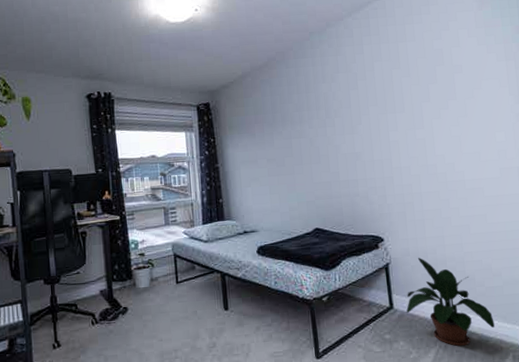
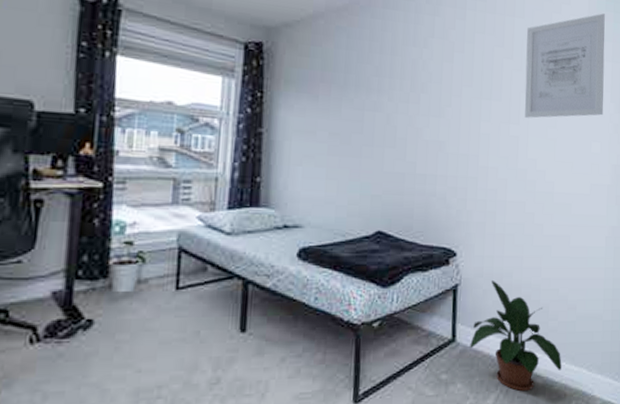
wall art: none [420,21,504,122] -> present [525,13,605,118]

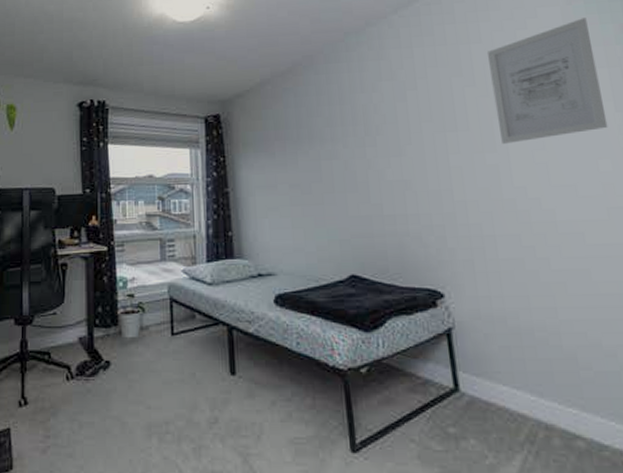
potted plant: present [470,281,562,392] -> none [478,323,611,455]

